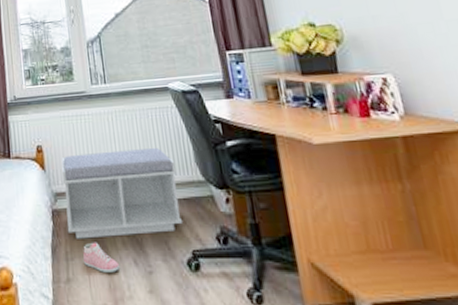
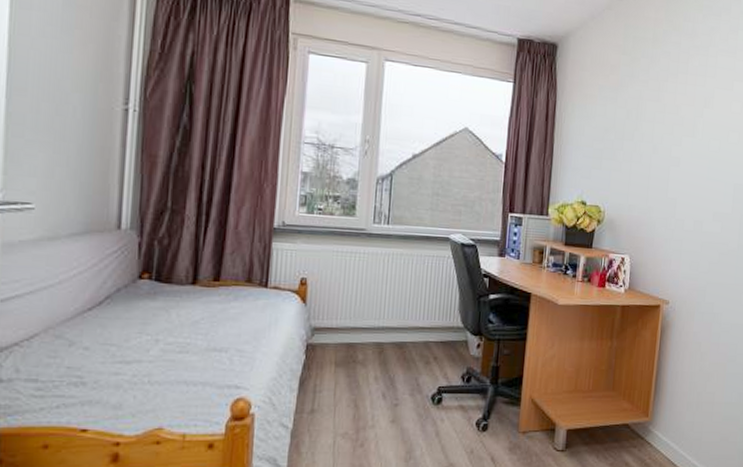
bench: present [61,148,183,239] -> none [320,291,440,373]
sneaker: present [83,242,121,272] -> none [331,376,368,404]

